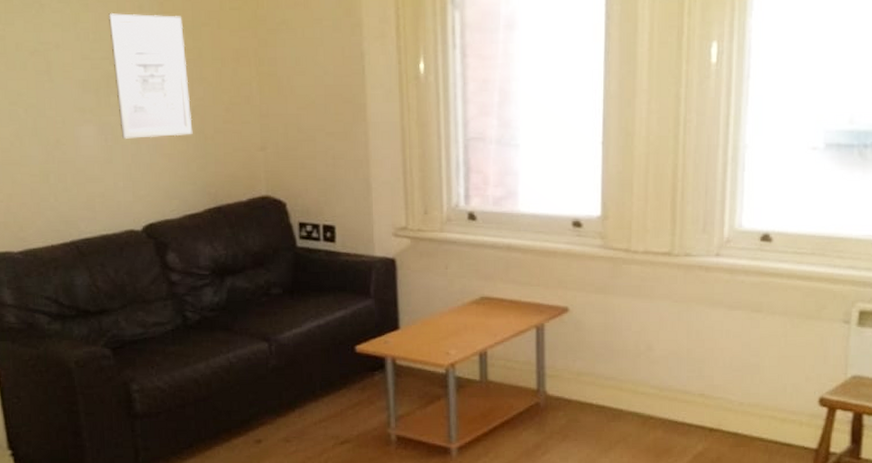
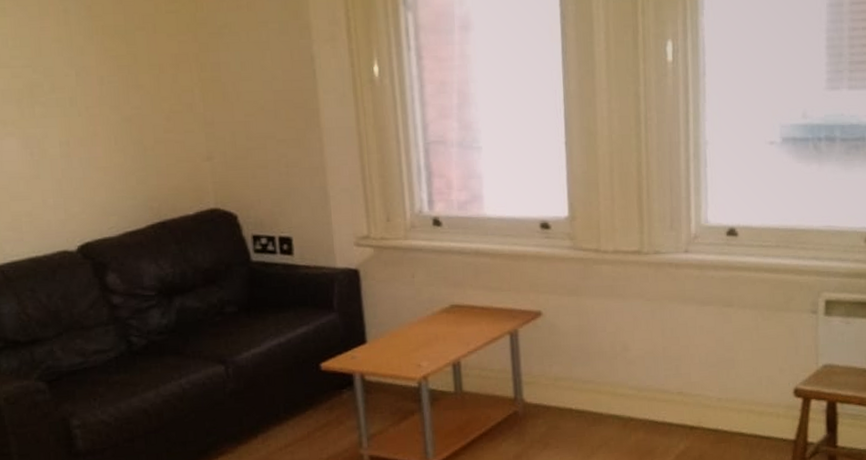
wall art: present [108,13,193,139] -> none [29,18,131,152]

